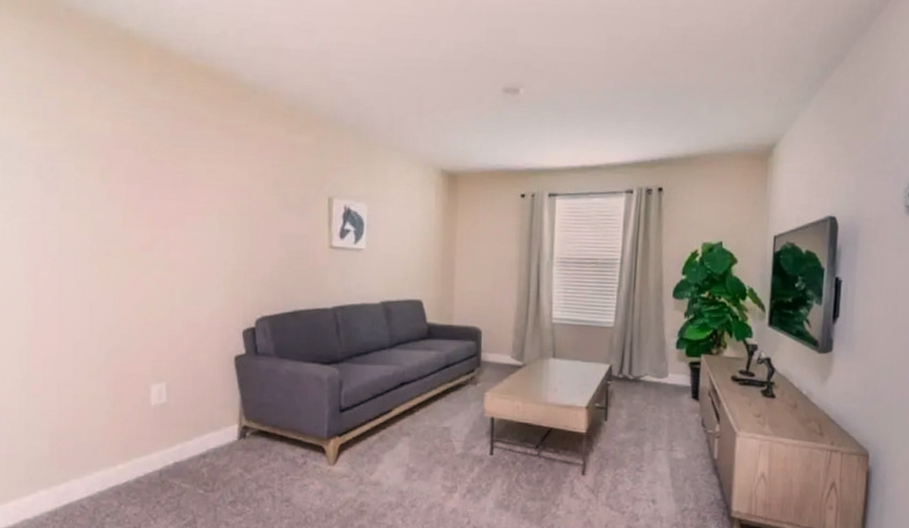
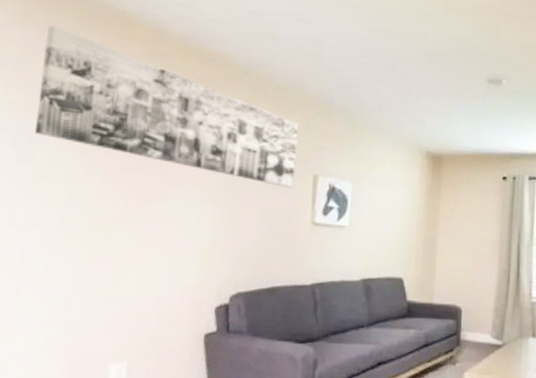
wall art: none [54,48,311,212] -> present [35,25,299,189]

